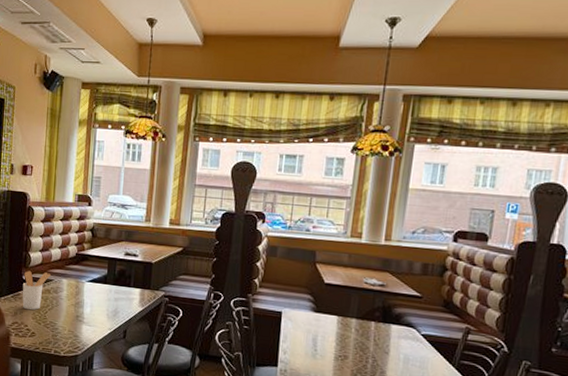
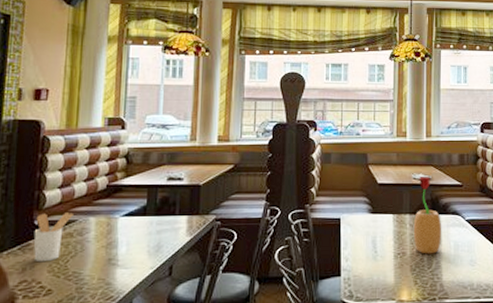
potted flower: none [358,281,392,363] -> present [413,176,442,254]

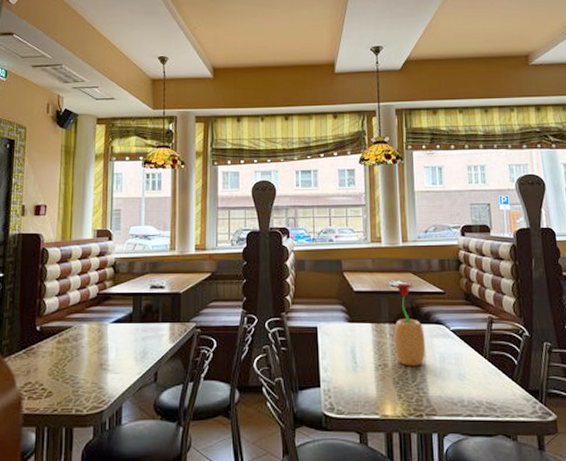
utensil holder: present [34,213,73,262] -> none [36,319,69,366]

